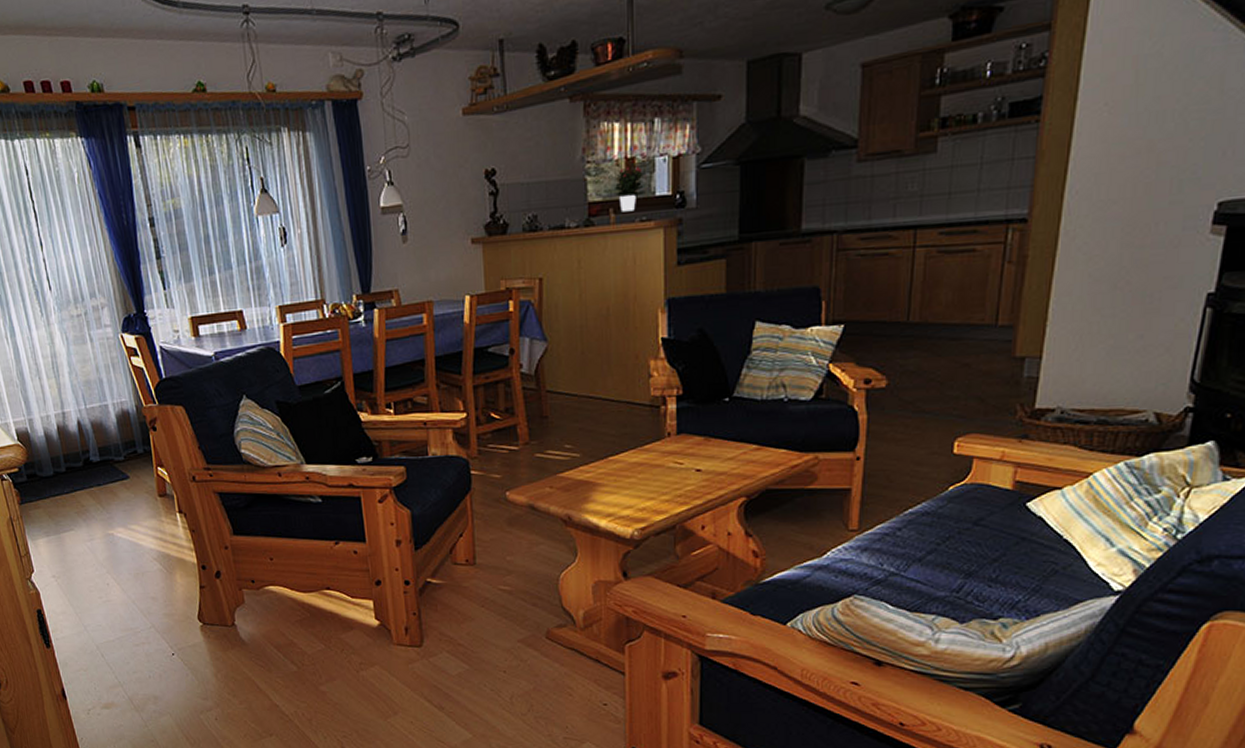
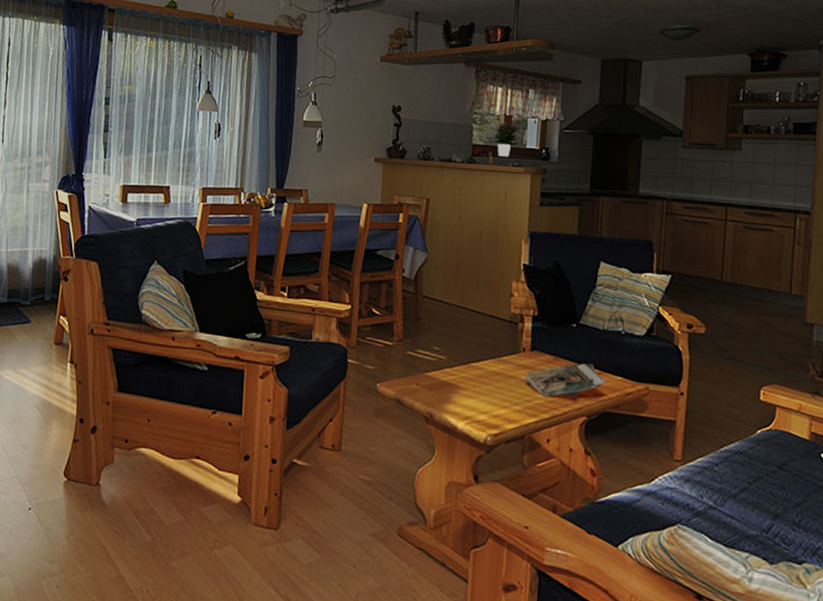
magazine: none [671,438,767,482] -> present [524,362,606,398]

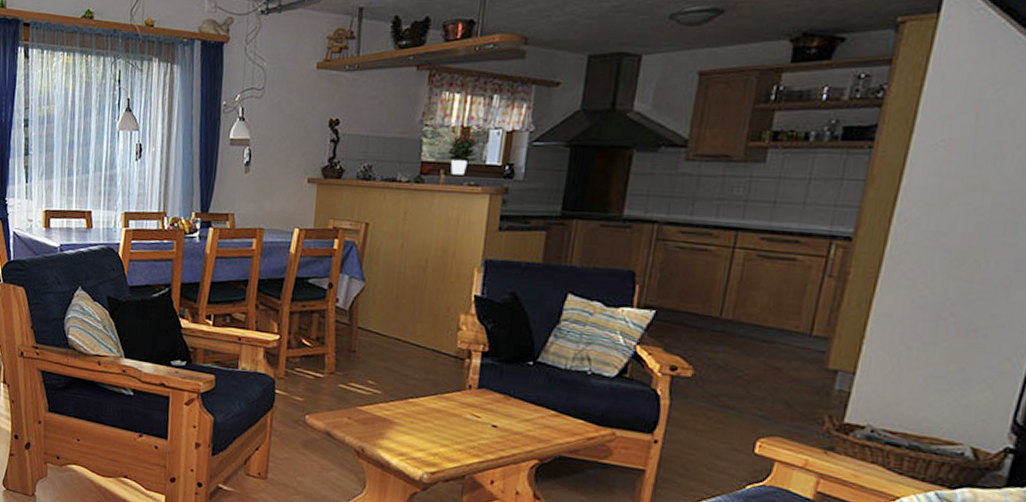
magazine: present [524,362,606,398] -> none [468,403,565,440]

